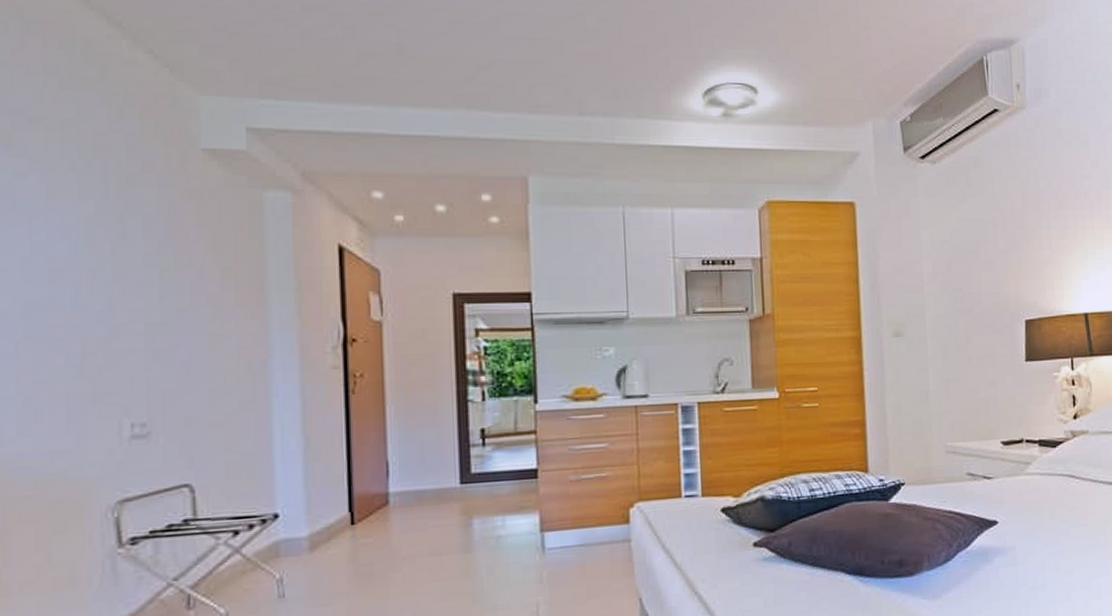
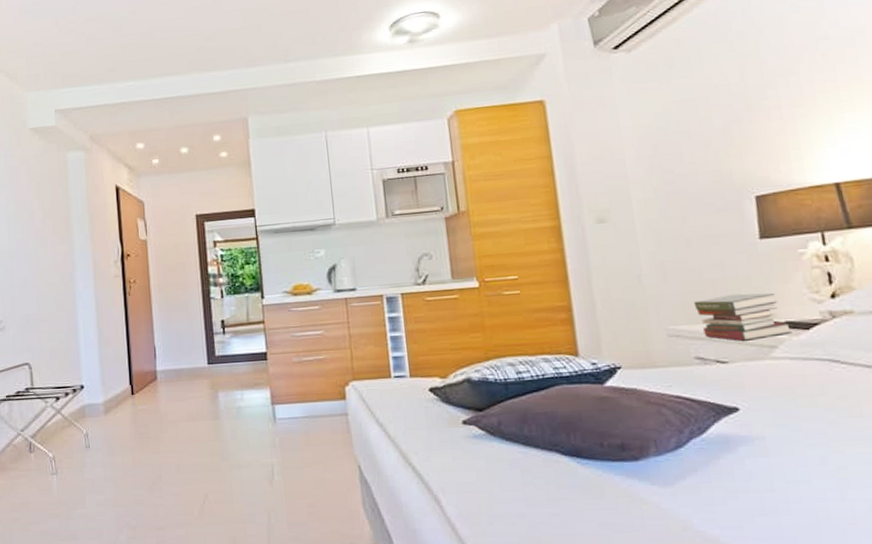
books: none [969,412,1042,458] -> present [693,292,791,341]

